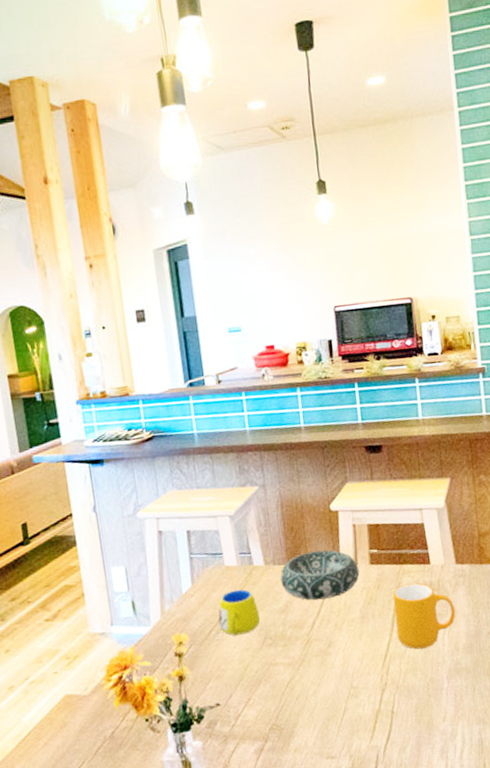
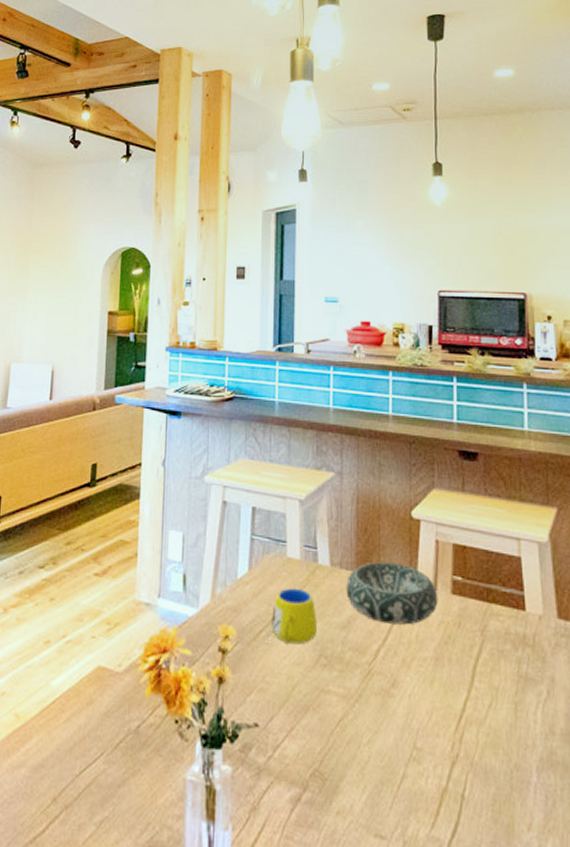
mug: present [392,583,456,650] -> none [475,629,554,721]

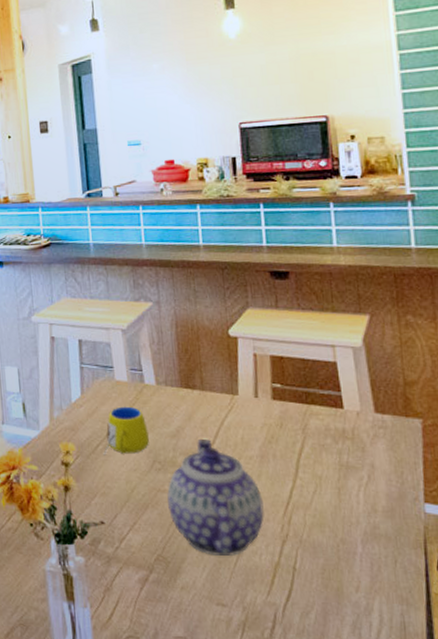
teapot: none [331,632,434,776] -> present [167,438,264,556]
decorative bowl: present [346,562,438,625] -> none [172,377,260,430]

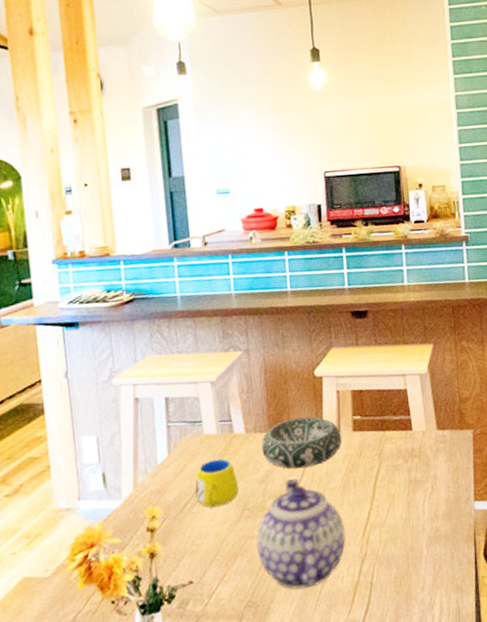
decorative bowl: none [172,377,260,430] -> present [261,416,342,469]

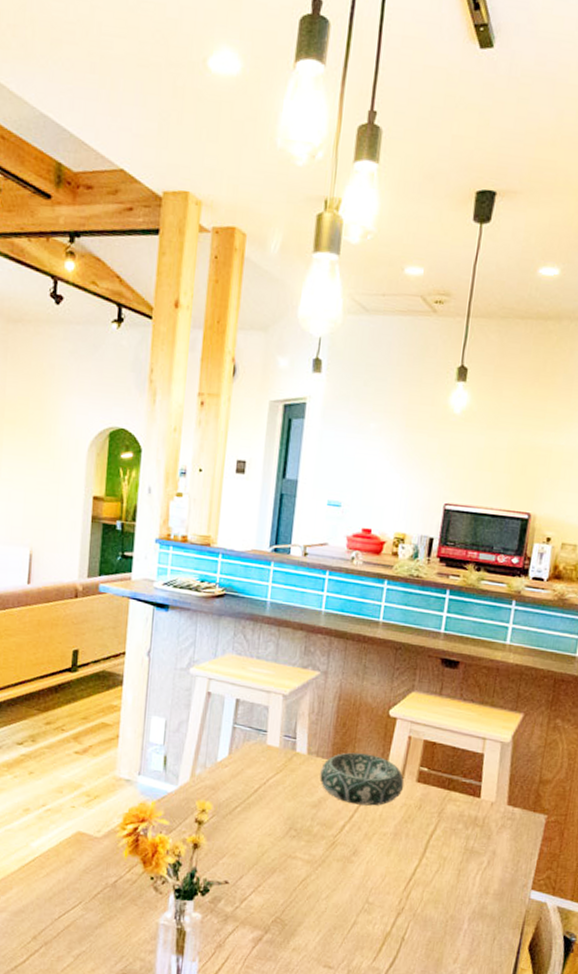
mug: present [191,458,240,513] -> none [240,771,291,819]
teapot: present [256,478,346,589] -> none [295,811,388,923]

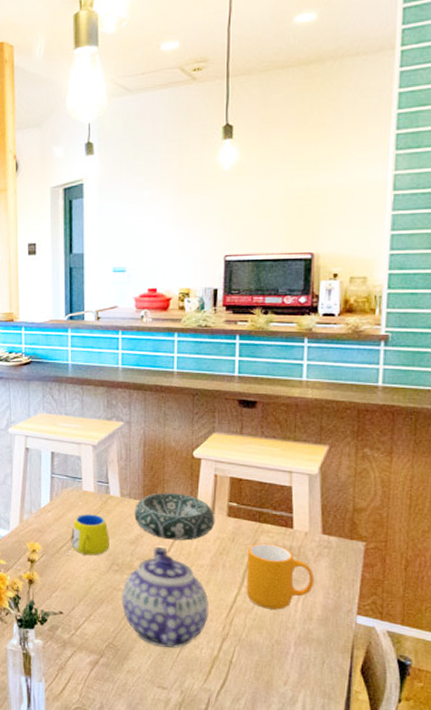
mug: none [240,771,291,819] -> present [66,514,111,556]
teapot: none [295,811,388,923] -> present [122,546,209,648]
mug: none [427,811,495,883] -> present [246,543,315,610]

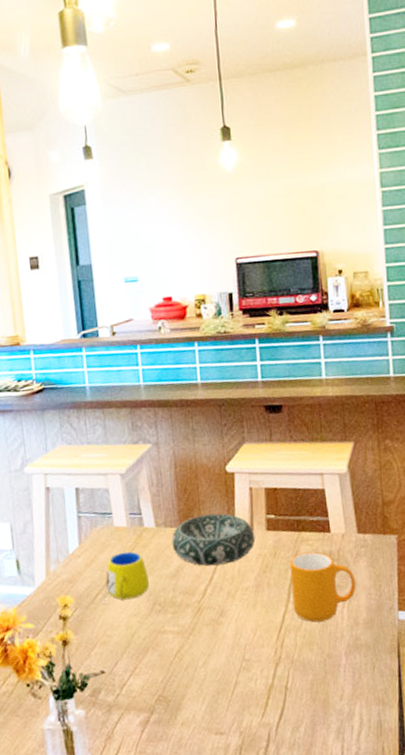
teapot: present [122,546,209,648] -> none [167,575,259,688]

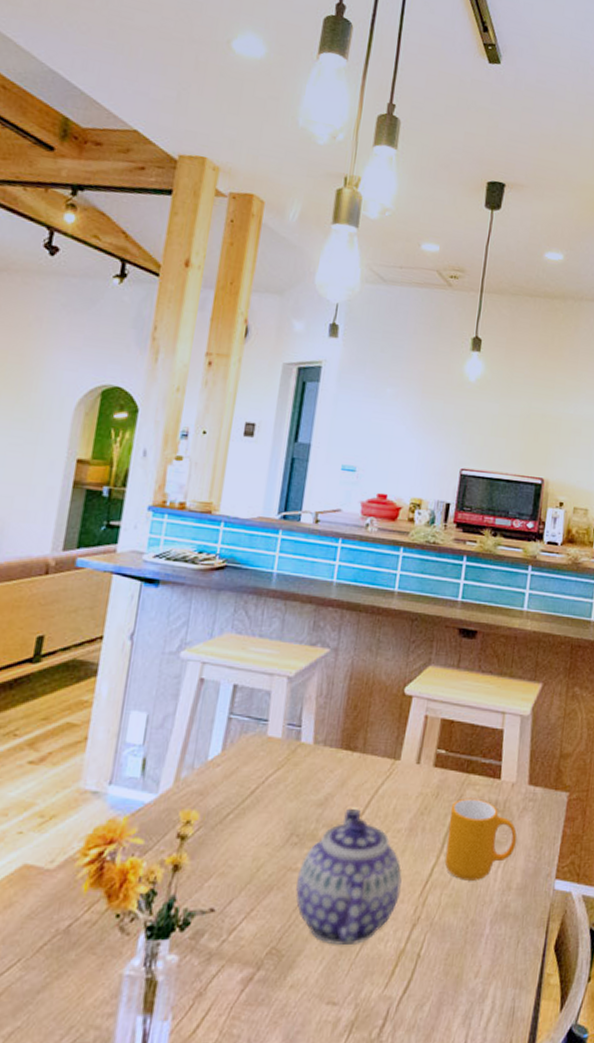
mug: present [102,551,150,604] -> none [232,768,293,827]
teapot: none [167,575,259,688] -> present [296,808,402,945]
decorative bowl: present [171,513,255,566] -> none [327,738,421,799]

